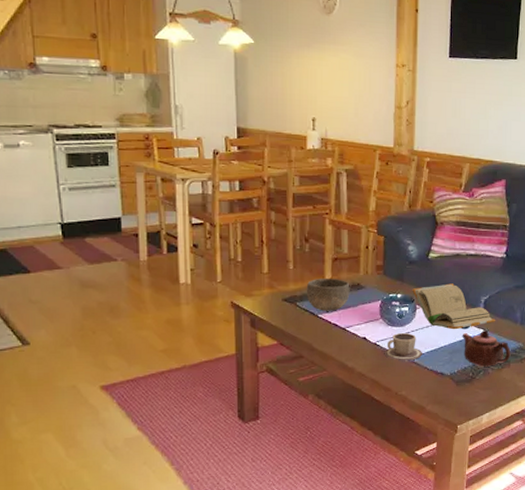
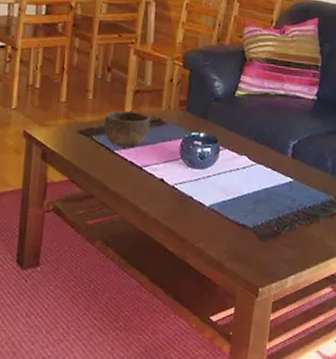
cup: present [384,333,423,361] -> none [182,176,224,209]
book: present [412,283,496,330] -> none [216,124,305,177]
teapot: present [462,329,511,367] -> none [267,178,321,221]

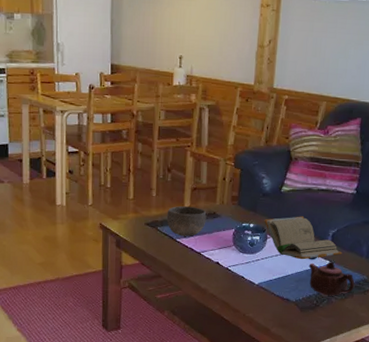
book: none [216,124,305,177] -> present [264,216,342,260]
teapot: none [267,178,321,221] -> present [308,261,355,296]

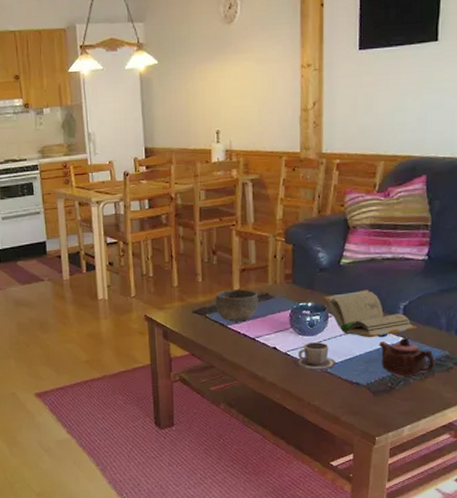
cup: none [235,260,271,286] -> present [295,342,337,371]

